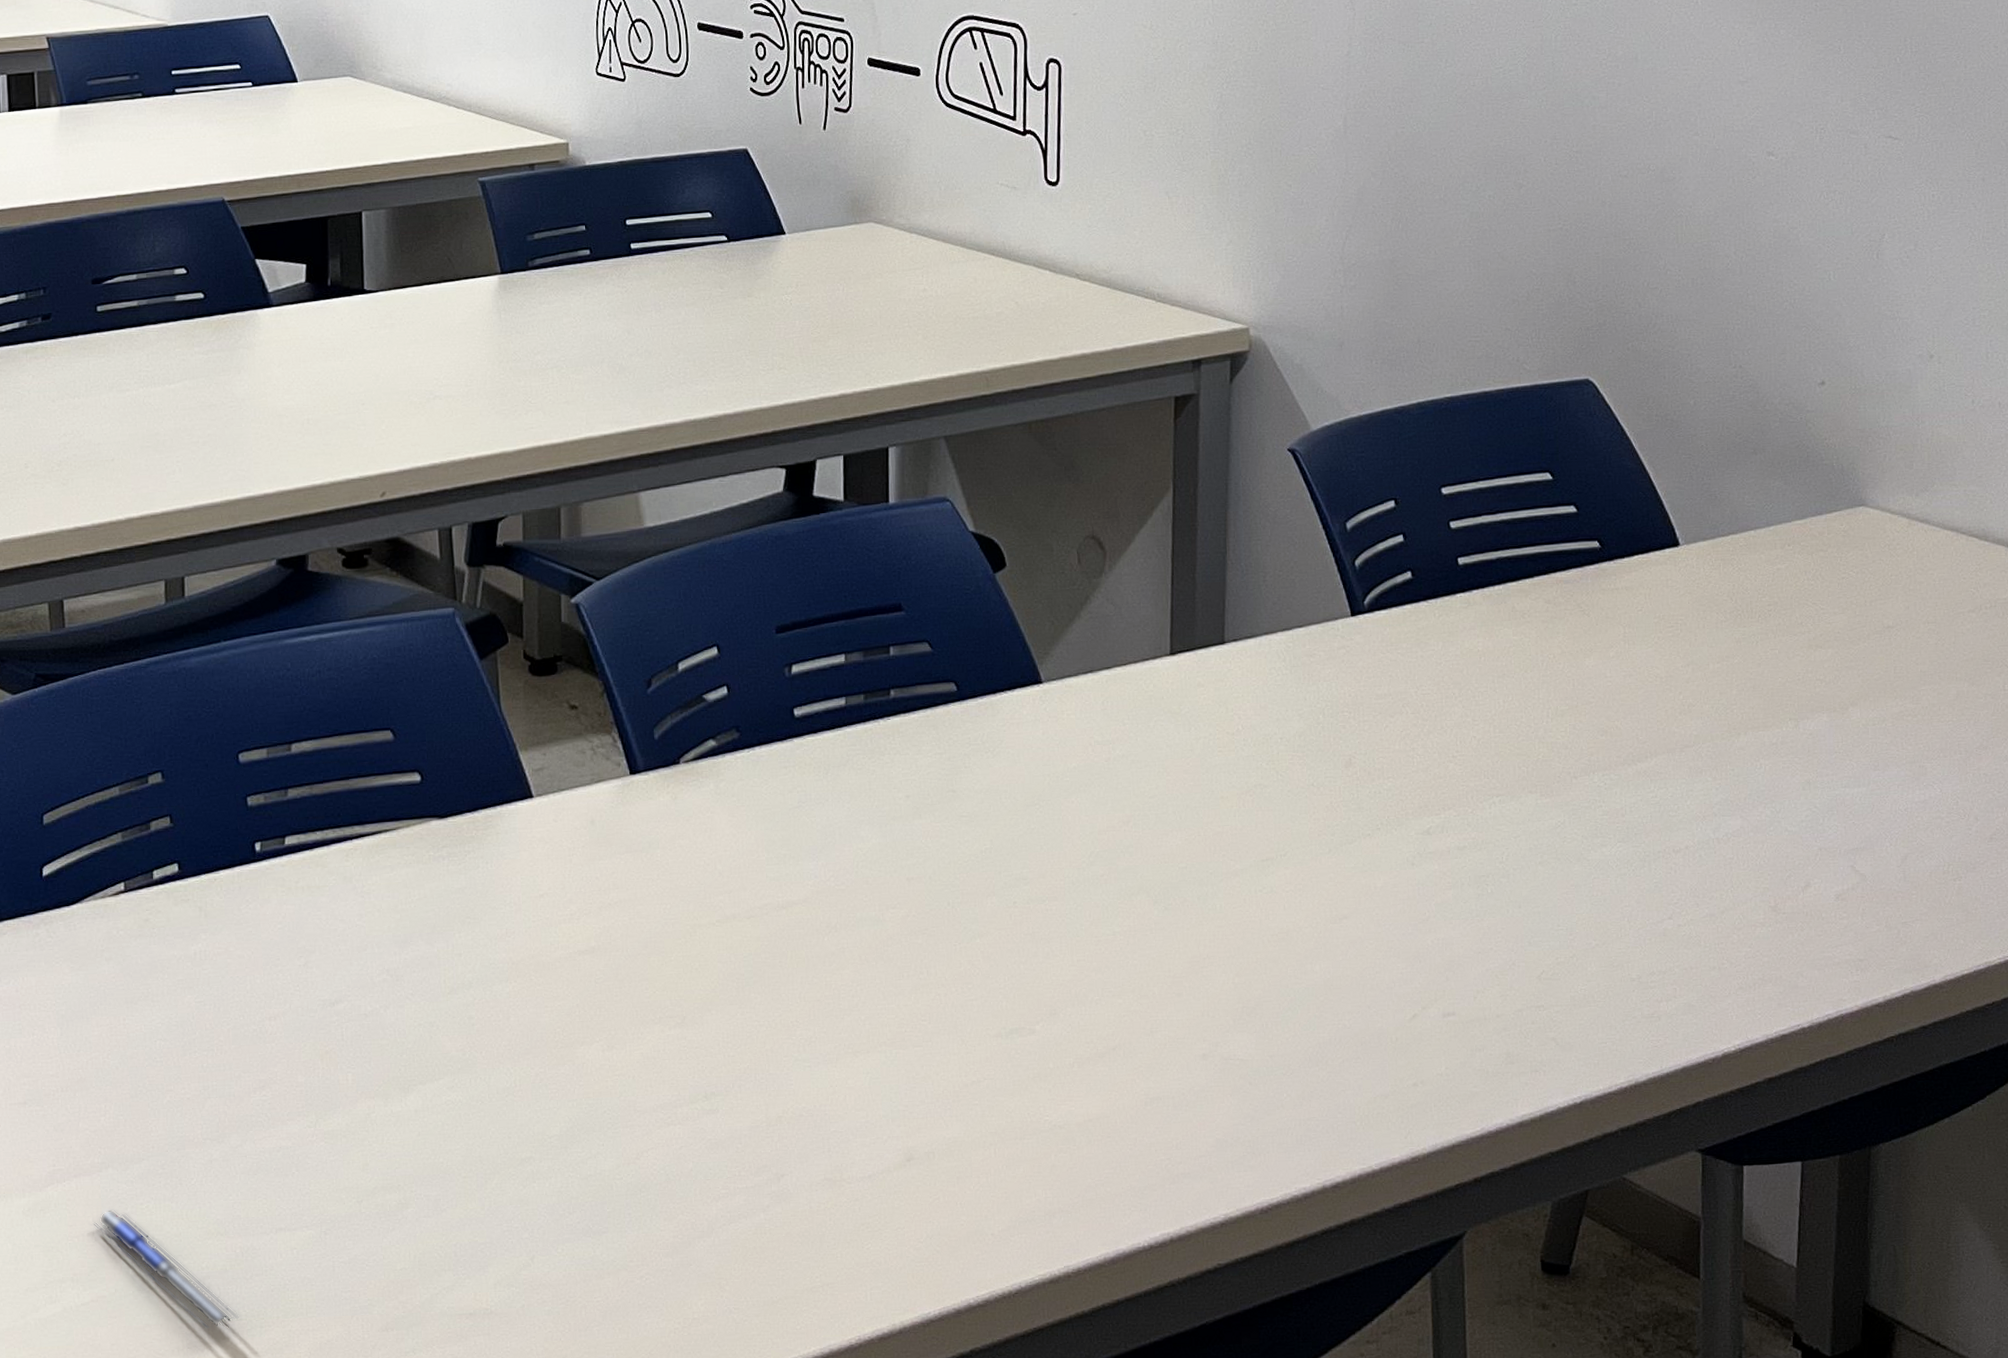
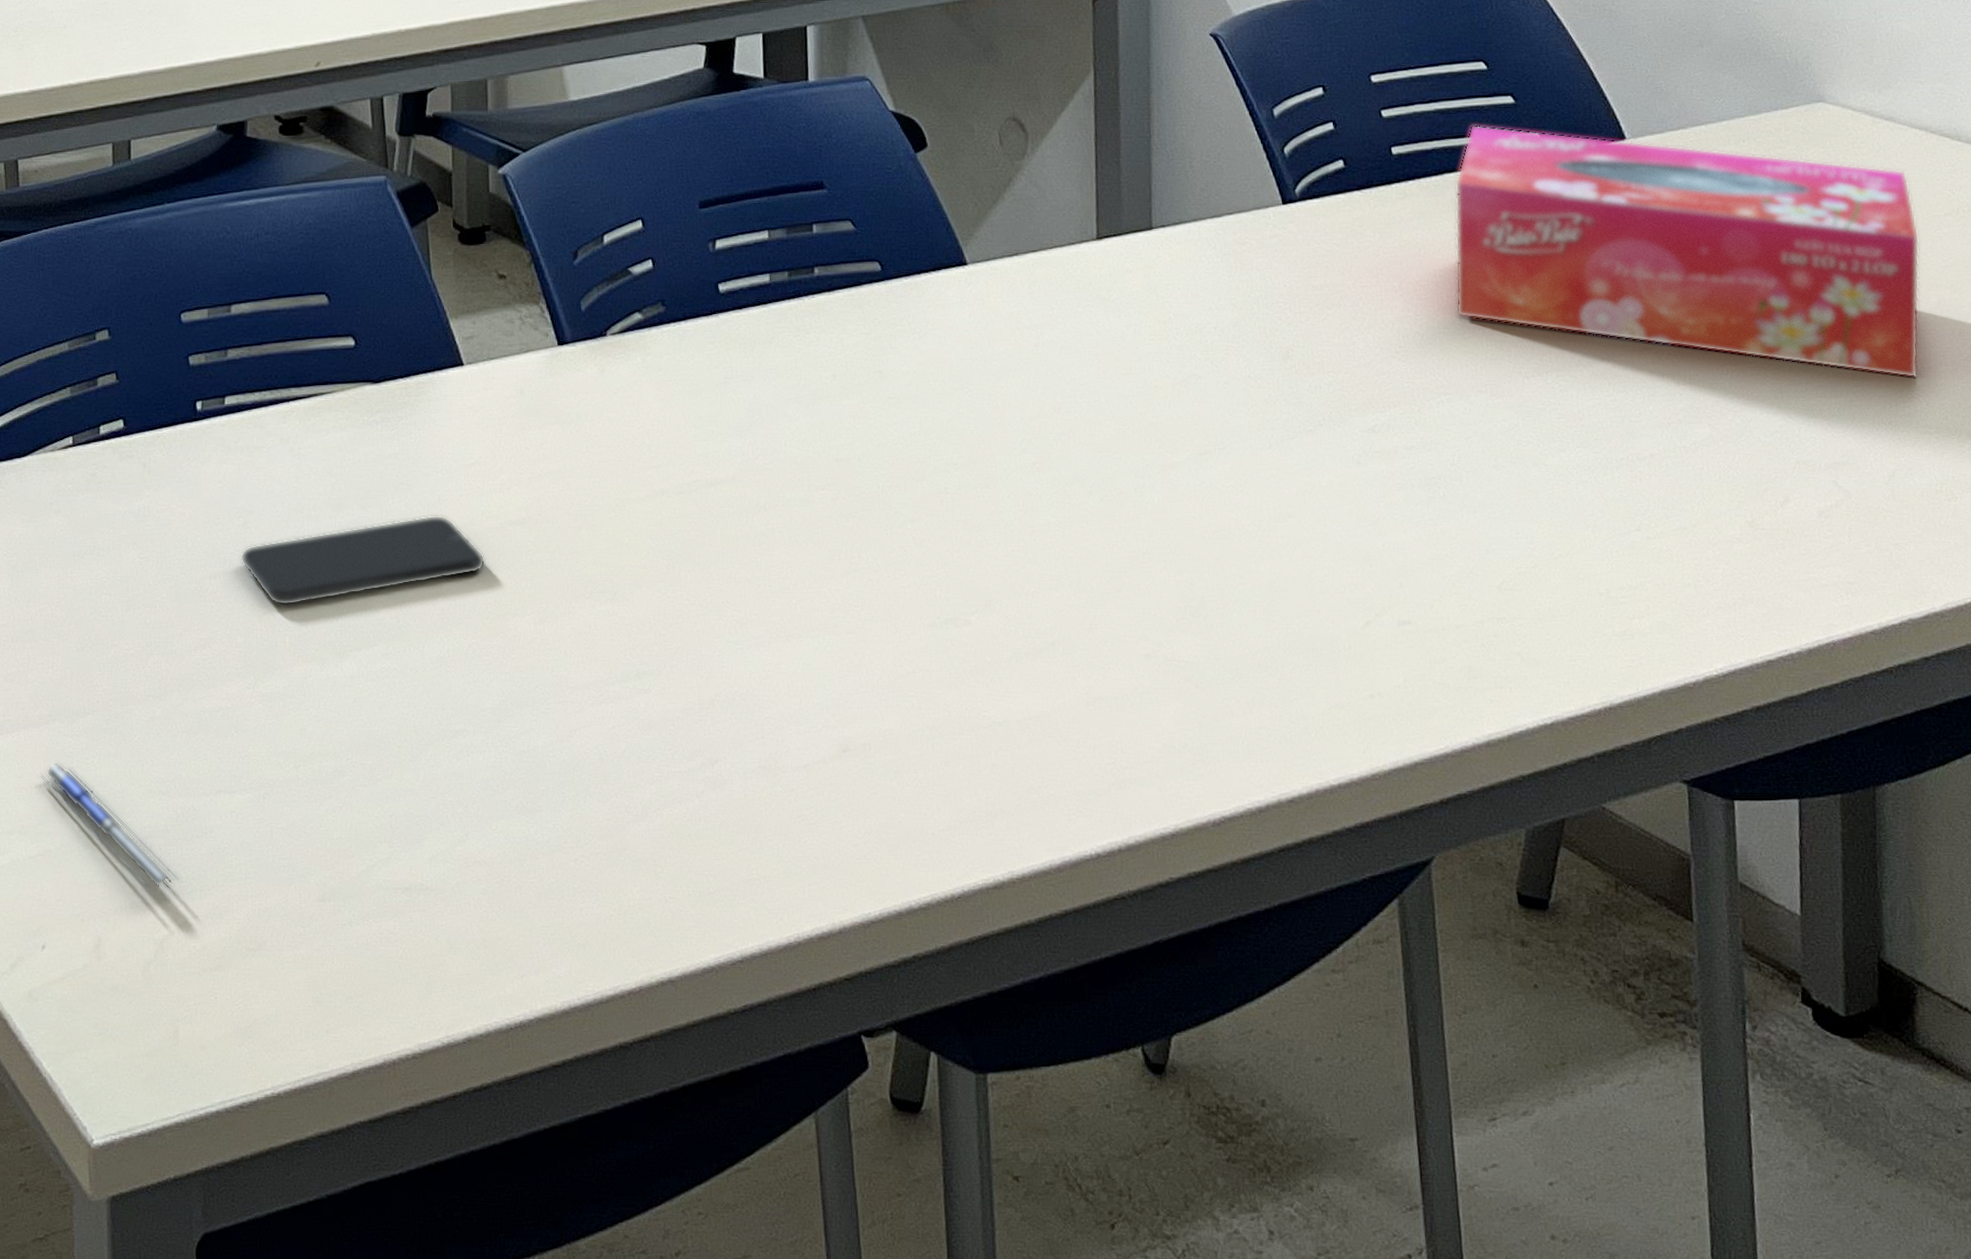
smartphone: none [301,947,554,1044] -> present [240,515,486,606]
tissue box: none [1511,534,1945,768] -> present [1455,125,1920,379]

